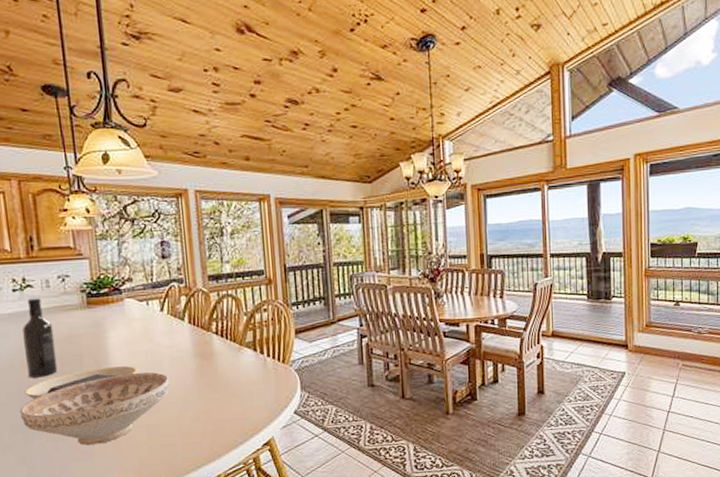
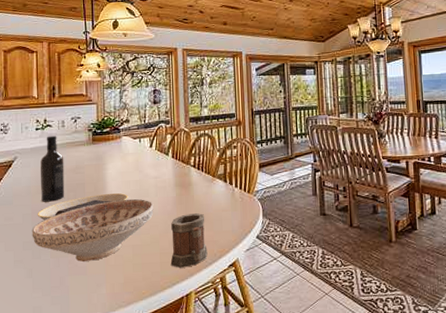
mug: none [192,386,238,449] -> present [170,212,208,268]

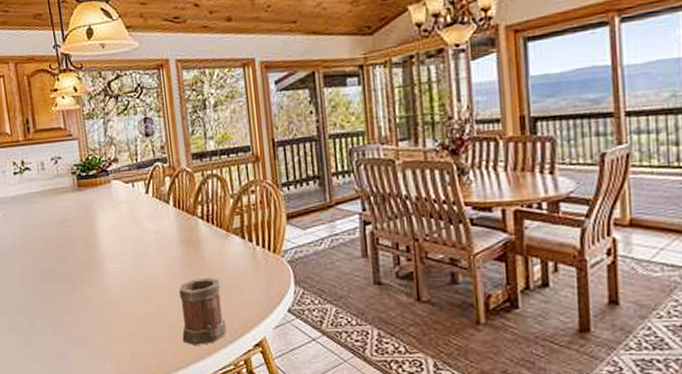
decorative bowl: present [32,198,154,262] -> none [23,258,157,332]
plate: present [37,193,128,221] -> none [27,252,126,283]
wine bottle: present [41,135,65,202] -> none [23,181,54,261]

